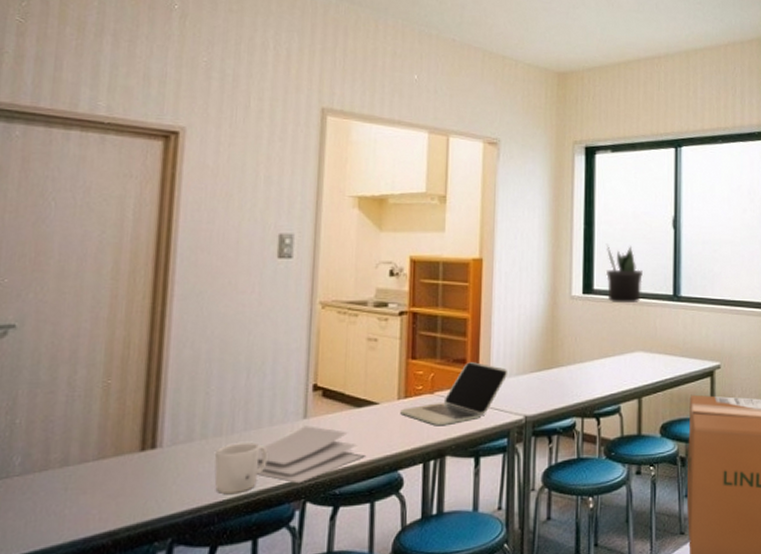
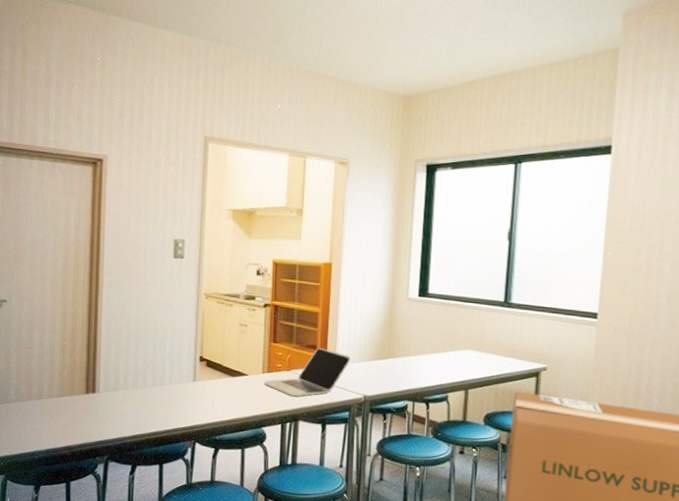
mug: present [214,442,268,494] -> none [133,394,169,430]
papers: present [257,426,365,484] -> none [162,387,238,429]
planter: present [606,245,643,304] -> none [441,254,476,307]

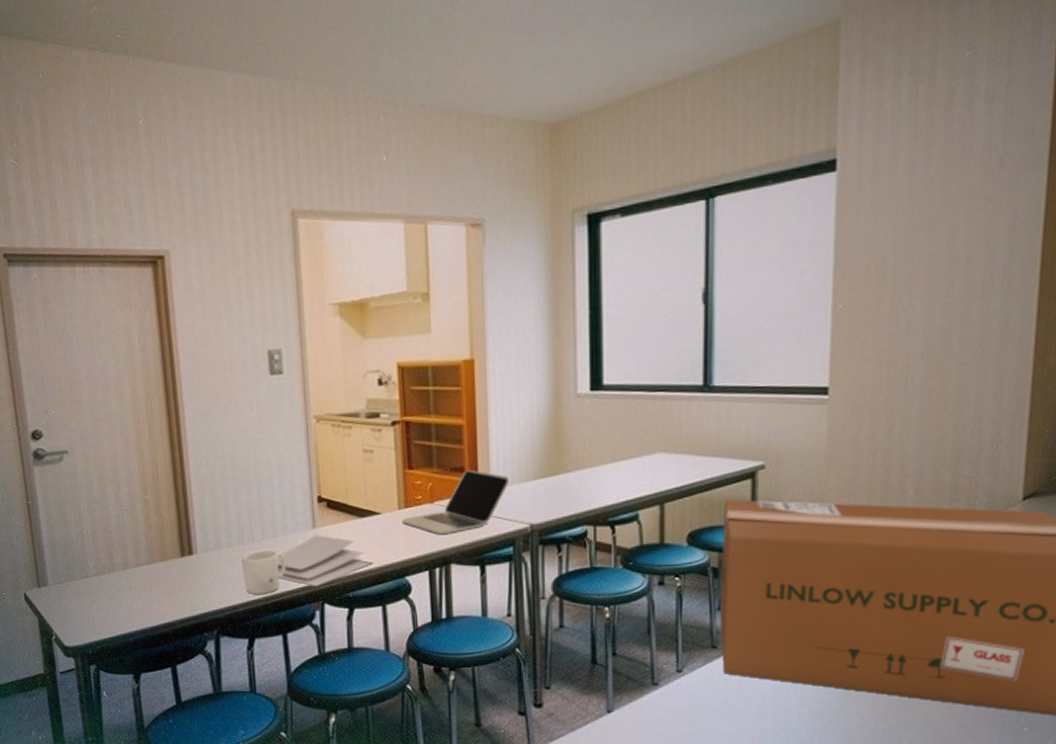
mug: none [133,394,169,430] -> present [241,550,286,594]
papers: none [162,387,238,429] -> present [277,535,373,587]

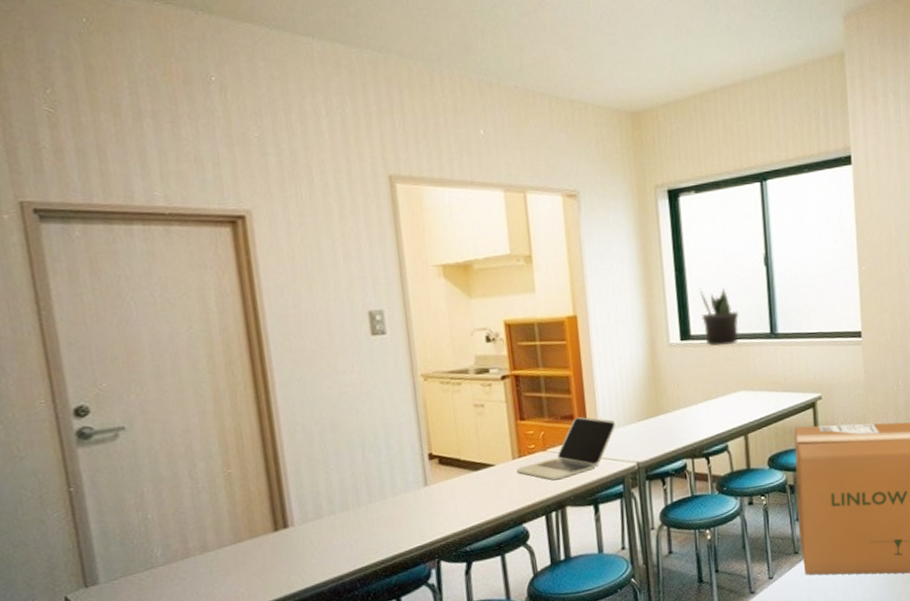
mug: present [241,550,286,594] -> none [346,513,398,562]
papers: present [277,535,373,587] -> none [386,492,489,546]
planter: none [618,329,664,399] -> present [700,287,739,346]

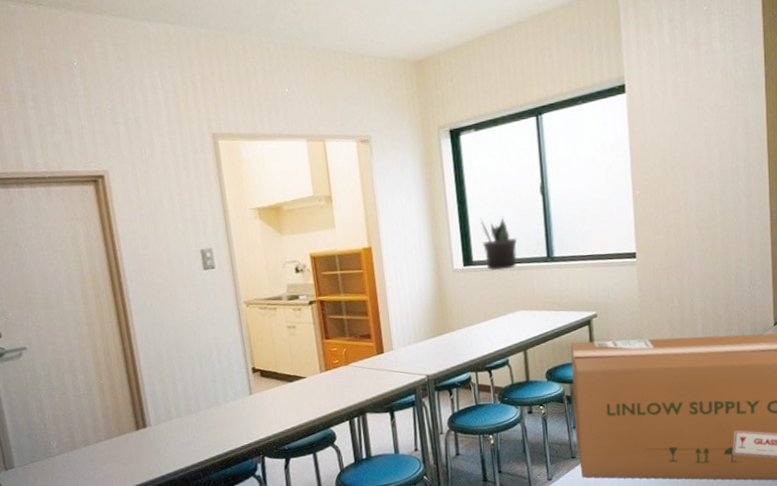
laptop: present [516,417,616,481] -> none [324,336,408,391]

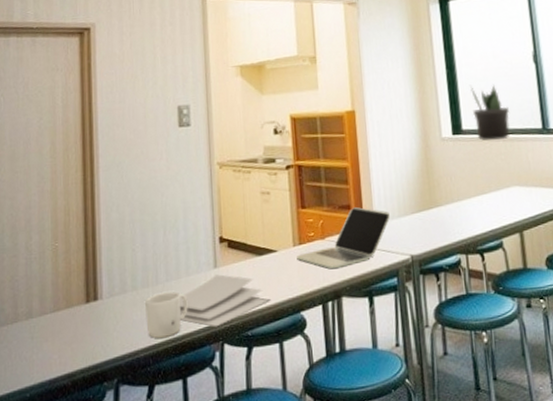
mug: none [190,416,230,456] -> present [145,292,188,338]
papers: none [221,400,303,444] -> present [180,274,270,327]
laptop: none [324,336,408,391] -> present [297,207,391,269]

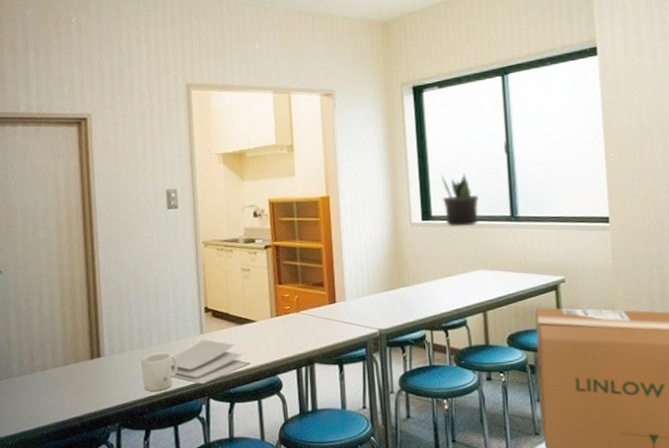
laptop: present [297,207,391,269] -> none [274,285,361,339]

